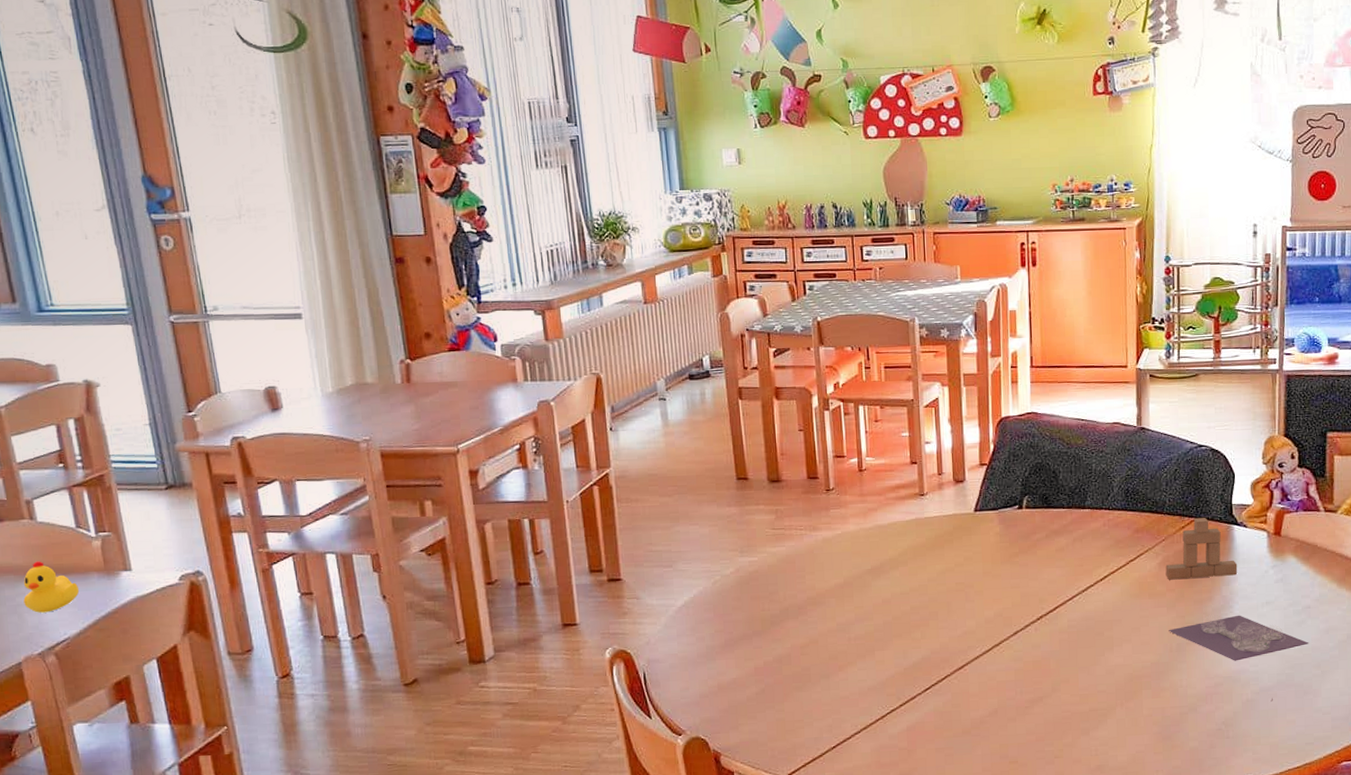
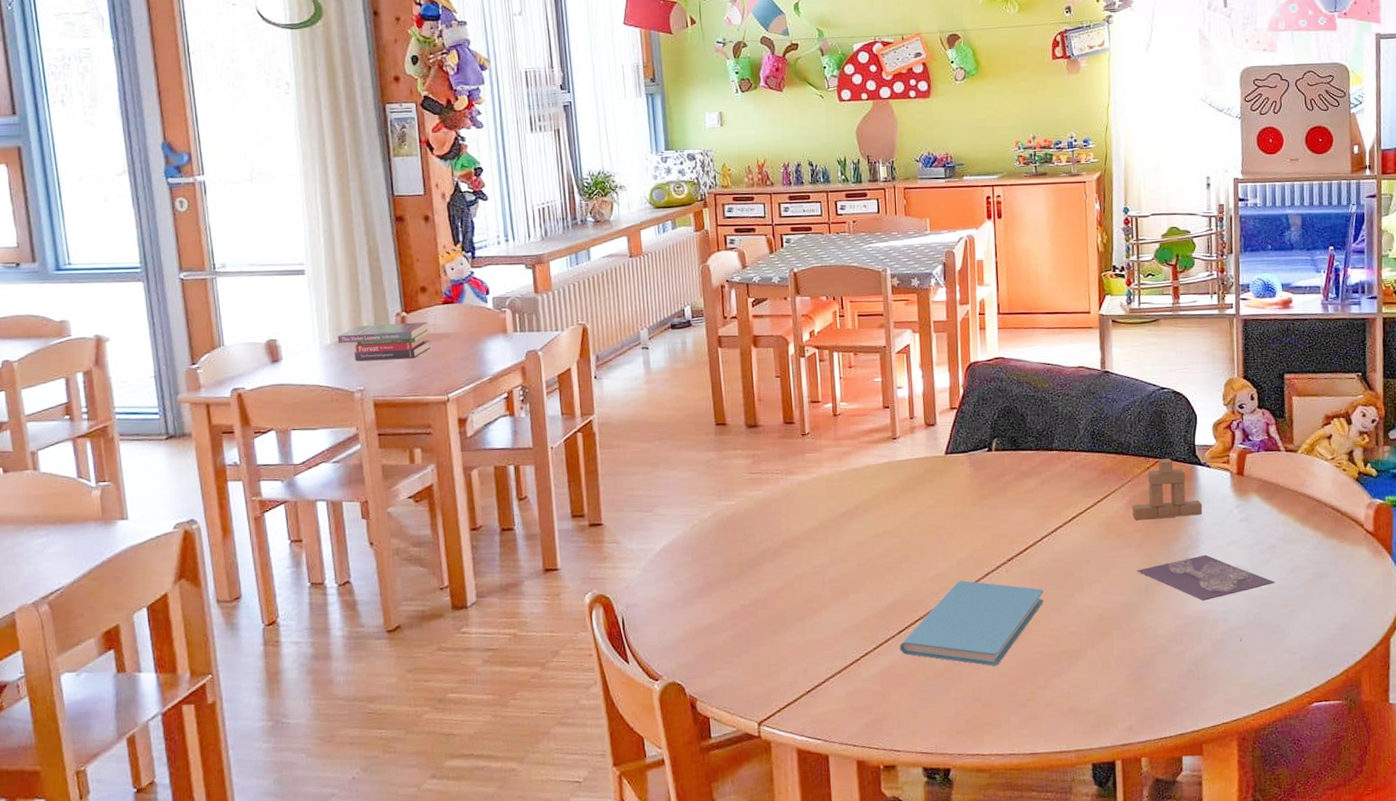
rubber duck: present [23,561,80,613] -> none [22,511,77,562]
books: none [339,369,438,410] -> present [337,321,431,361]
book: none [926,639,1073,724] -> present [899,580,1044,666]

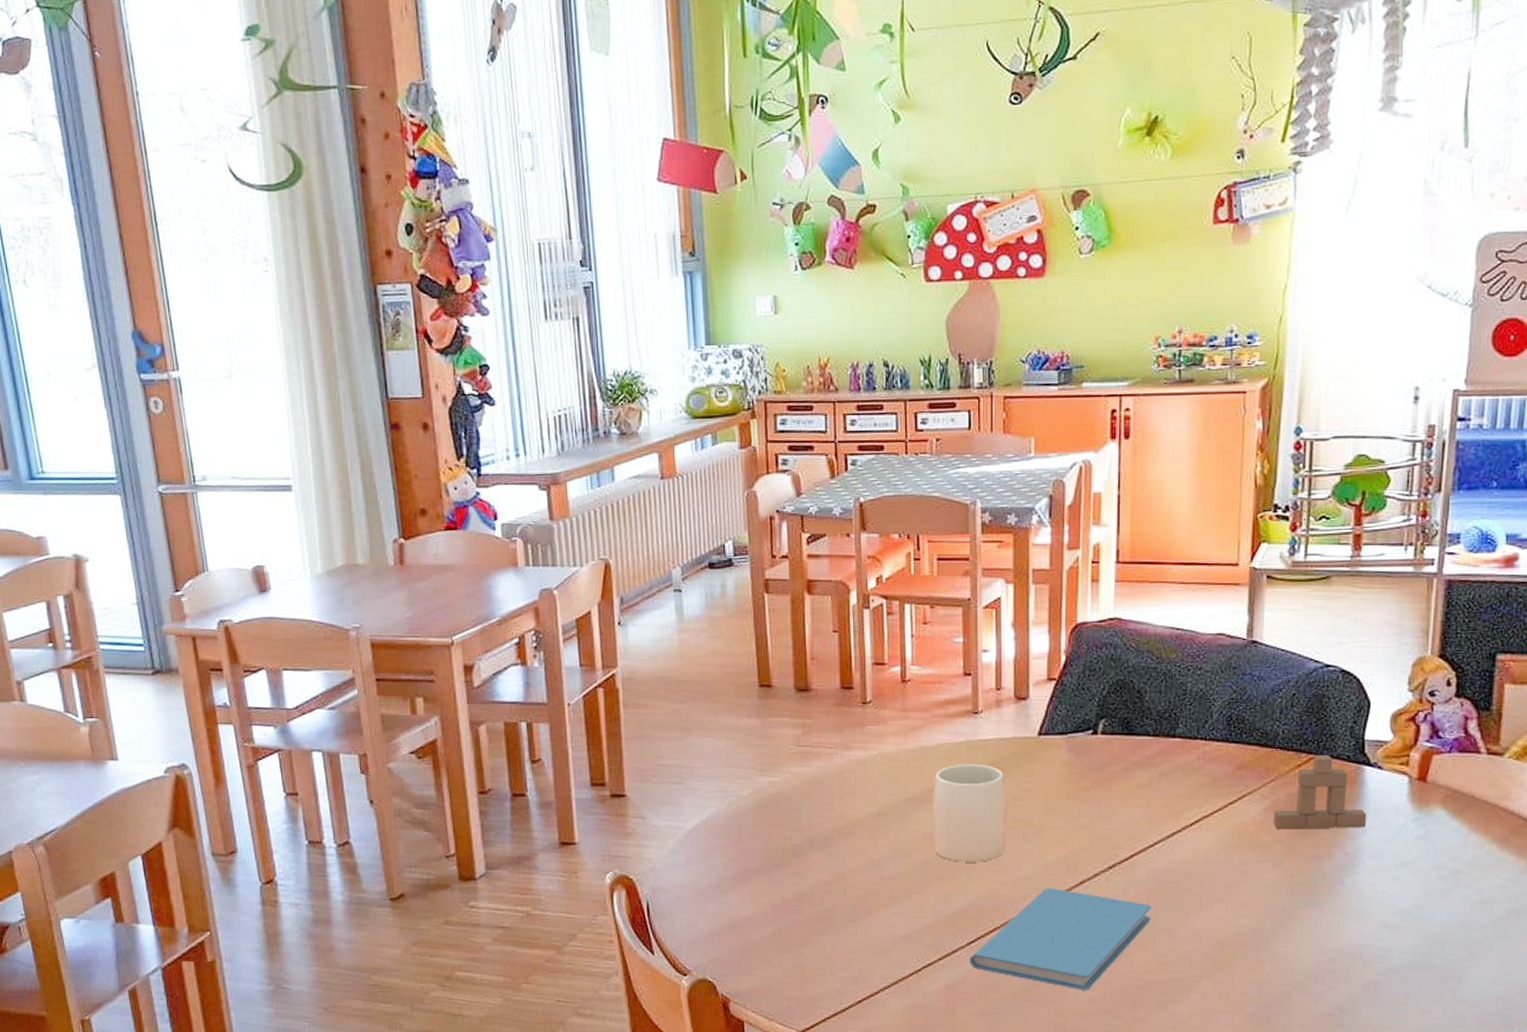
books: present [337,321,431,361] -> none [329,550,432,594]
mug: none [862,480,924,564] -> present [932,763,1007,862]
paper sheet: present [1137,554,1276,642] -> none [1273,875,1456,986]

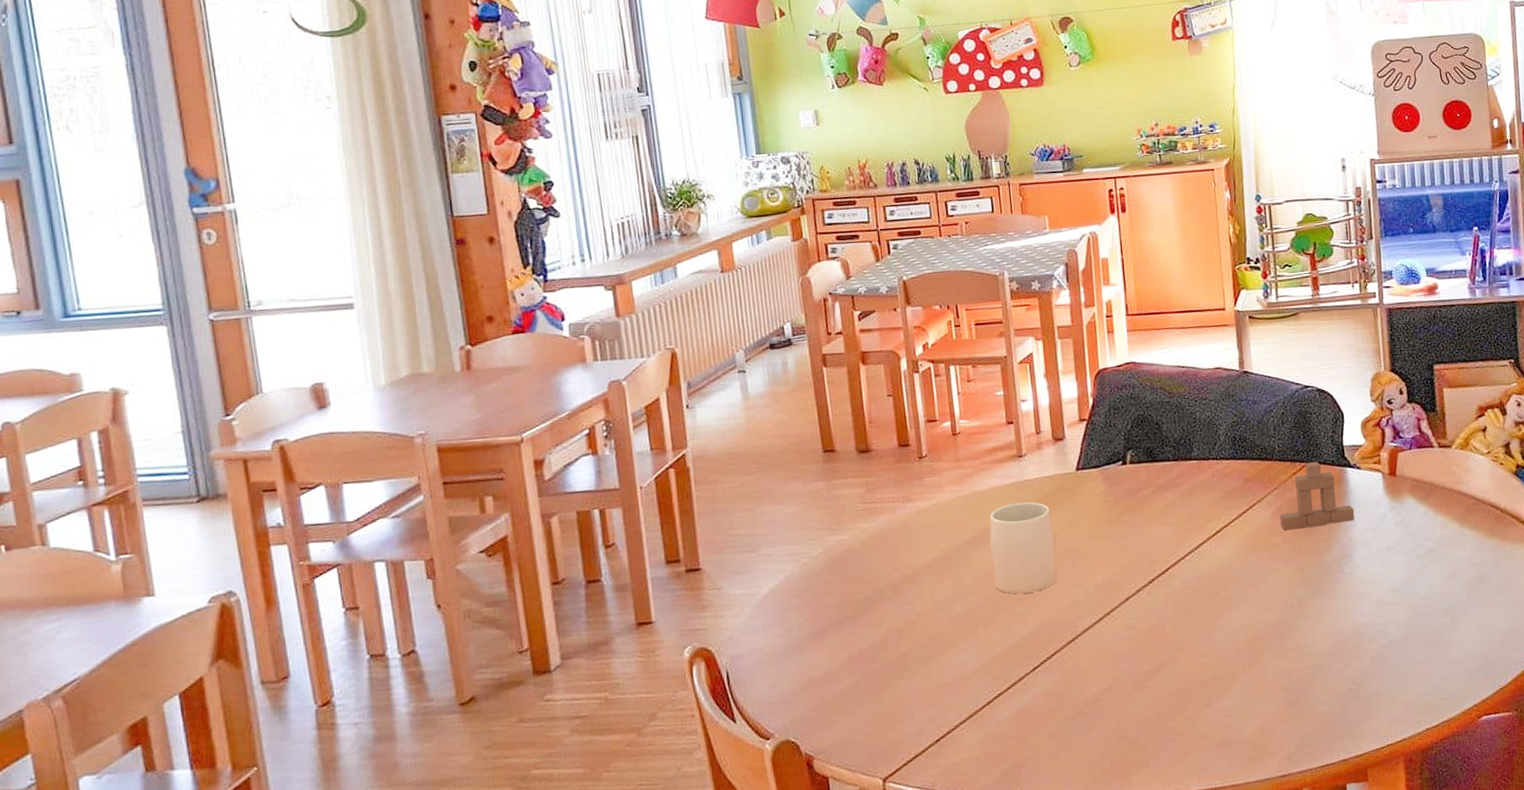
book: present [969,888,1151,990] -> none [1035,607,1190,700]

